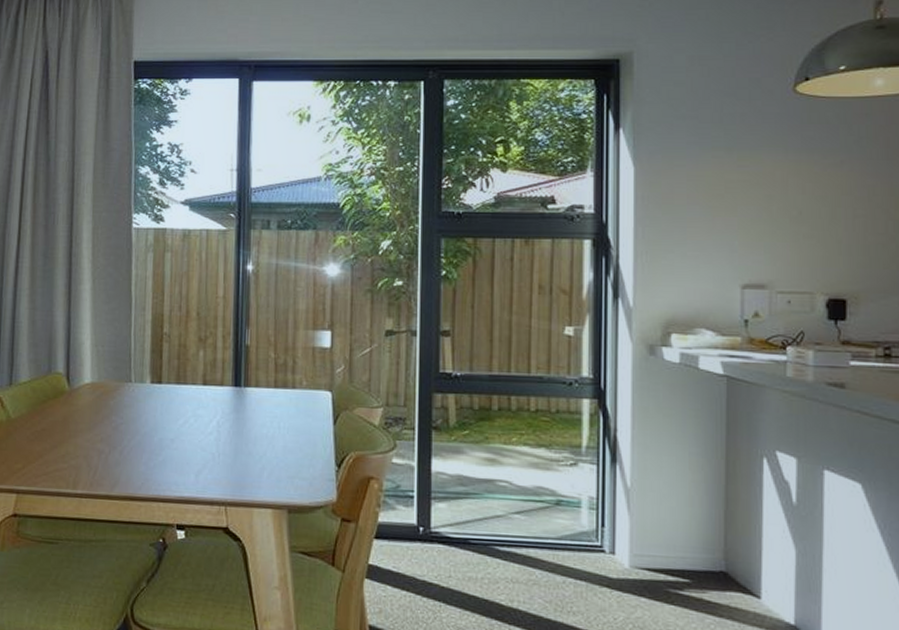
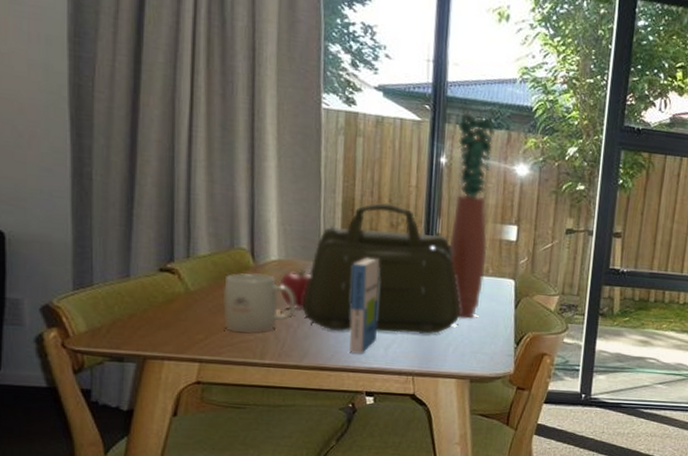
mug: none [39,397,107,461] -> present [222,273,295,333]
fruit: none [90,391,122,434] -> present [278,269,311,309]
handbag: none [113,316,273,457] -> present [302,202,460,334]
book: none [159,374,189,482] -> present [349,257,380,354]
vase: none [259,209,301,439] -> present [449,105,495,319]

